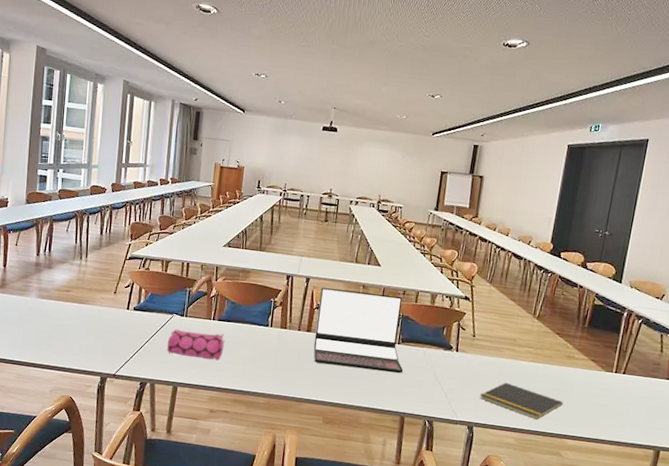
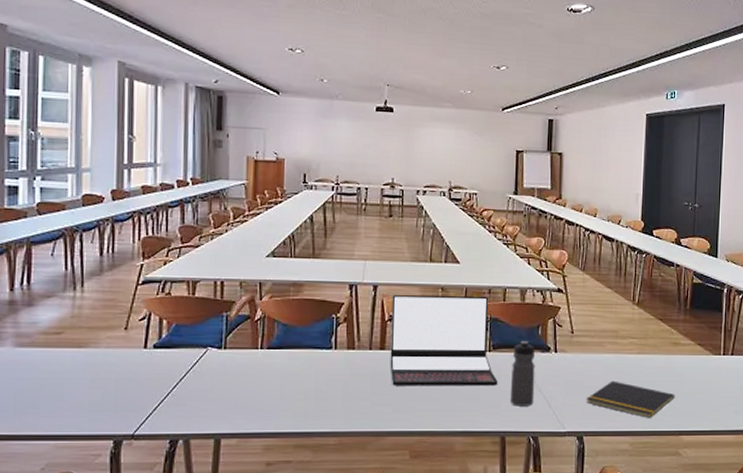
pencil case: present [166,329,225,360] -> none [202,365,278,400]
water bottle: none [412,338,439,395] -> present [511,340,535,406]

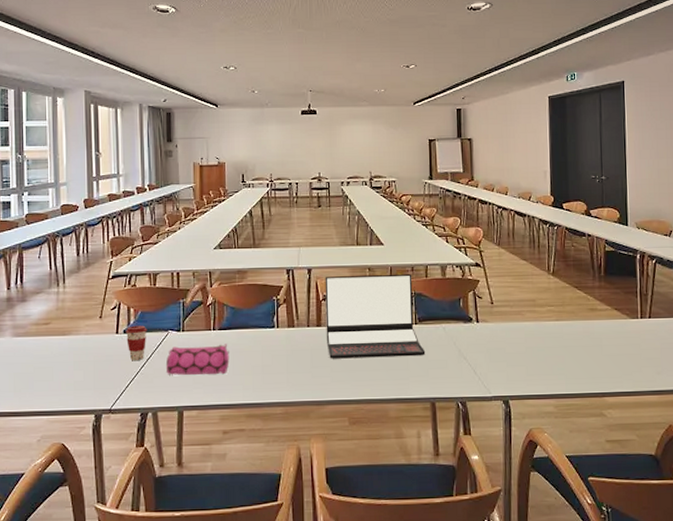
coffee cup: none [155,340,182,381] -> present [125,325,147,361]
pencil case: none [202,365,278,400] -> present [165,344,230,375]
water bottle: present [511,340,535,406] -> none [437,312,460,374]
notepad: present [585,380,675,418] -> none [509,347,596,381]

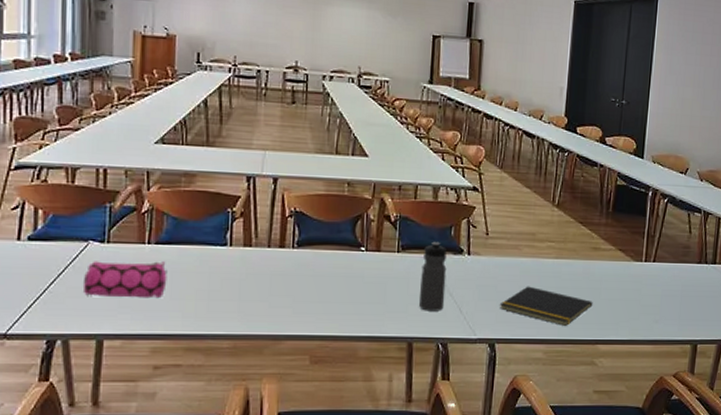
coffee cup: present [125,325,147,361] -> none [30,231,60,276]
laptop: present [325,274,426,359] -> none [290,189,407,290]
water bottle: none [437,312,460,374] -> present [419,241,447,311]
notepad: none [509,347,596,381] -> present [499,286,593,326]

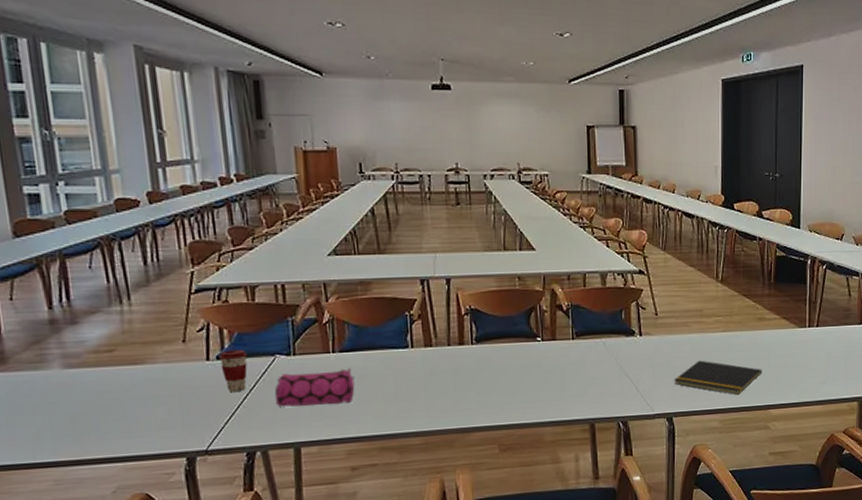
coffee cup: none [30,231,60,276] -> present [218,349,248,393]
water bottle: present [419,241,447,311] -> none [597,326,622,393]

